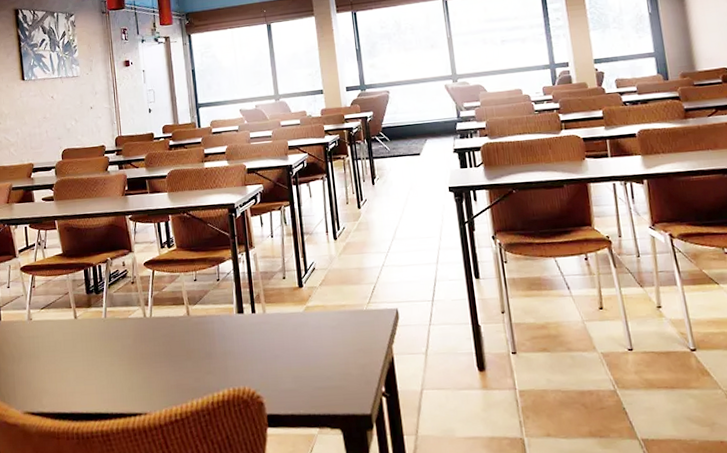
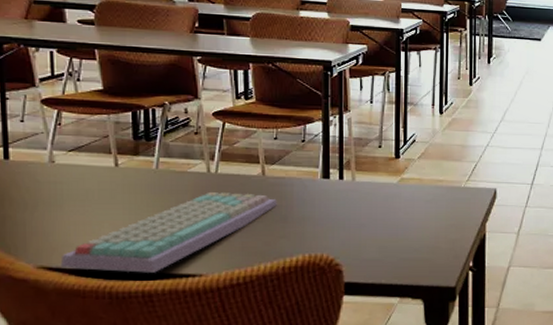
keyboard: none [40,333,203,414] -> present [60,192,278,273]

